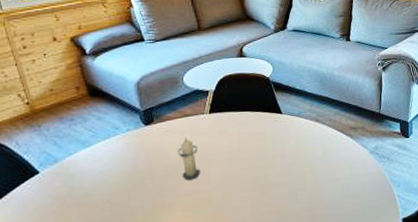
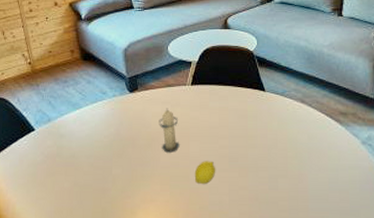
fruit: none [216,183,238,206] -> present [194,161,216,184]

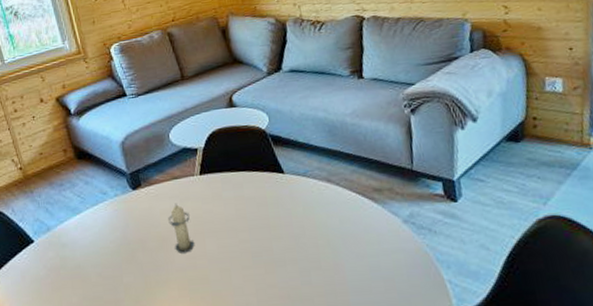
fruit: present [194,161,216,184] -> none [214,258,239,285]

